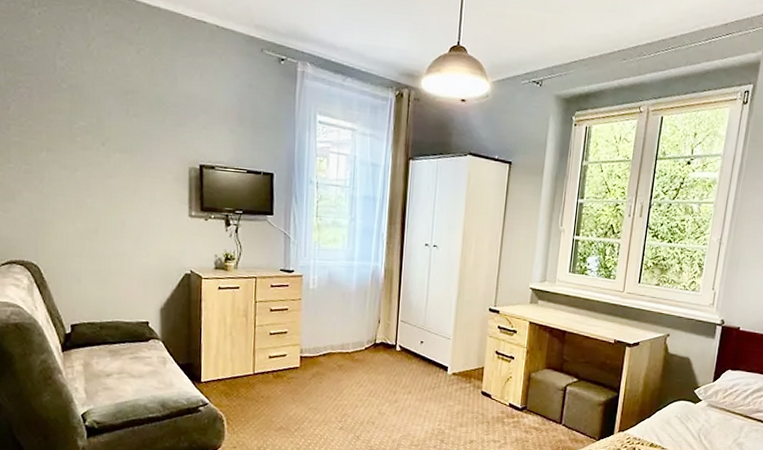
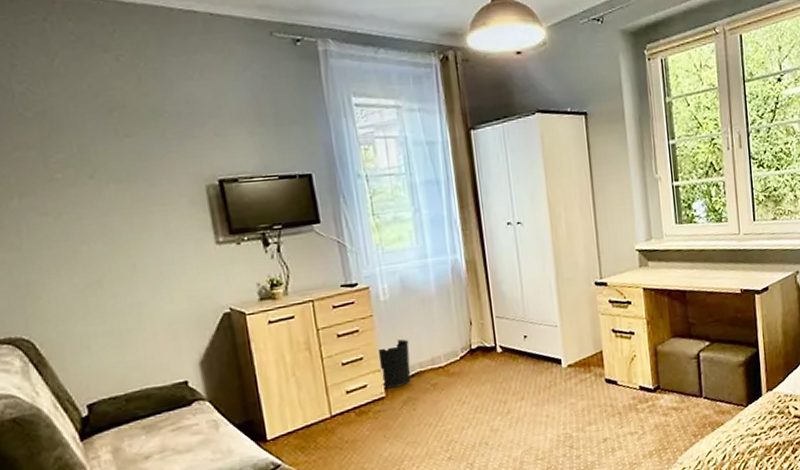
wastebasket: none [298,323,326,362] -> present [378,339,411,389]

